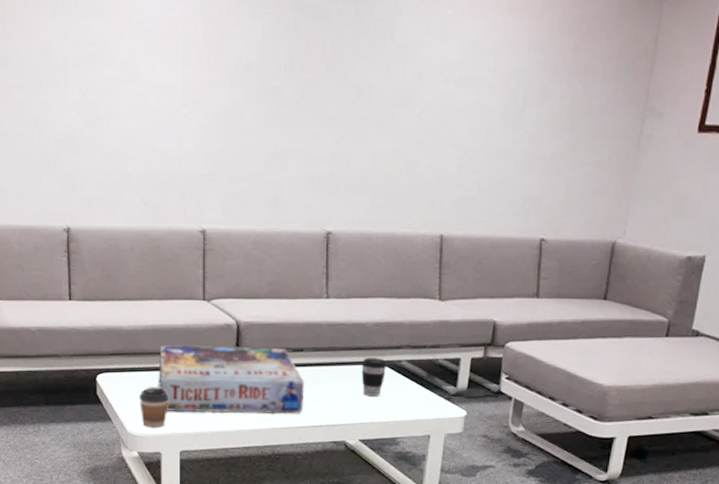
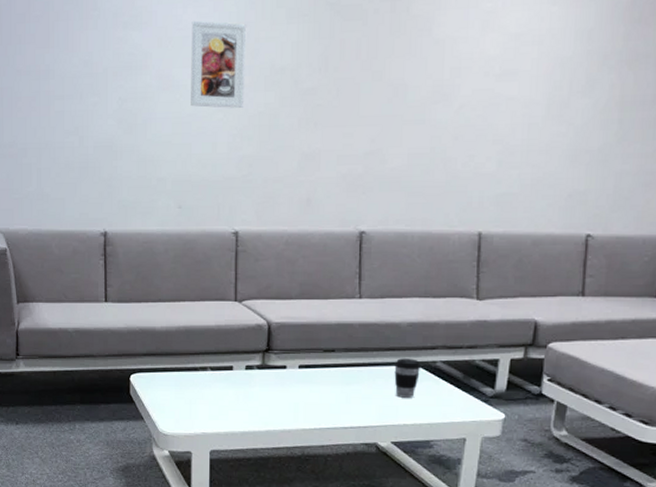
coffee cup: present [138,386,169,427] -> none [170,386,200,427]
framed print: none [155,13,212,104] -> present [191,20,247,108]
board game: present [158,345,305,414] -> none [189,346,336,415]

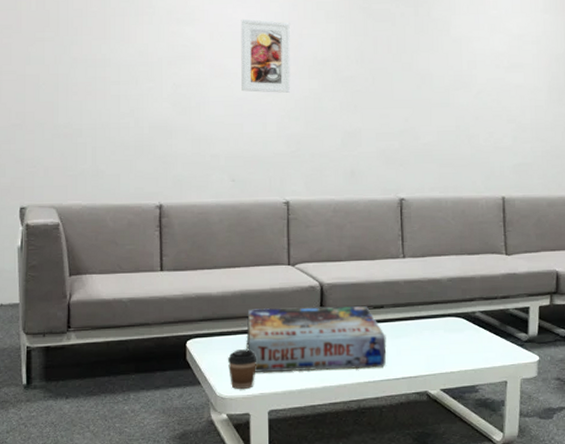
coffee cup: none [170,386,200,427] -> present [227,348,257,389]
board game: none [189,346,336,415] -> present [246,306,387,373]
coffee cup: present [394,358,422,398] -> none [438,310,463,347]

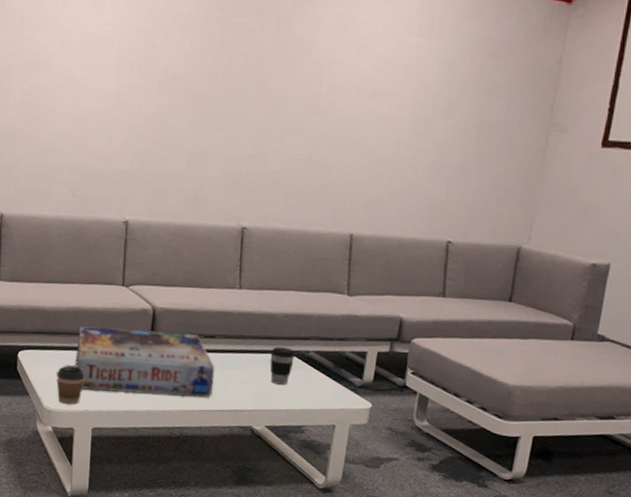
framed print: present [241,18,291,93] -> none [89,26,144,108]
coffee cup: none [438,310,463,347] -> present [270,347,296,385]

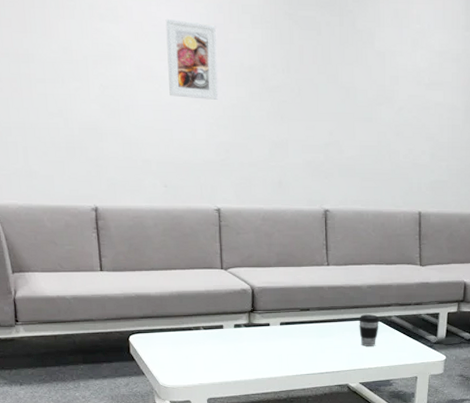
coffee cup: present [56,364,85,404] -> none [168,344,196,379]
board game: present [75,326,215,398] -> none [184,308,312,366]
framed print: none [89,26,144,108] -> present [165,18,219,100]

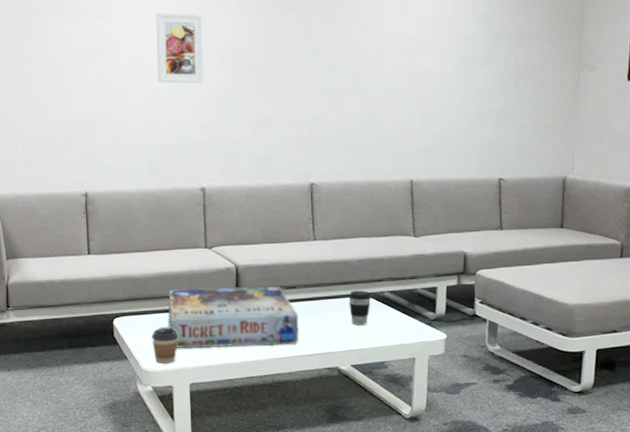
coffee cup: none [168,344,196,379] -> present [151,326,179,363]
board game: none [184,308,312,366] -> present [167,287,299,349]

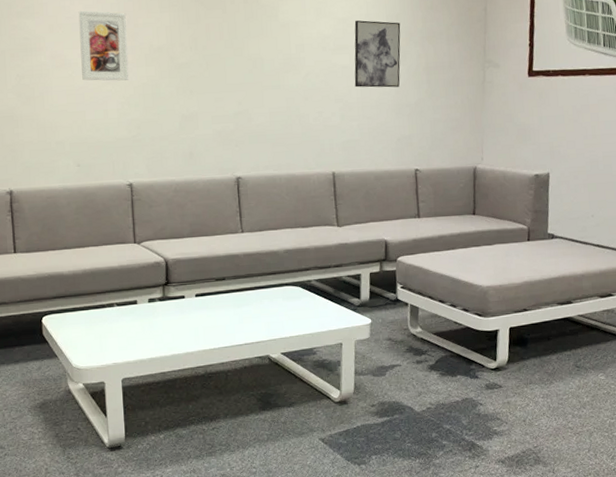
coffee cup: present [151,326,179,363] -> none [81,322,109,360]
board game: present [167,287,299,349] -> none [97,279,230,345]
coffee cup: present [348,290,372,325] -> none [277,280,299,314]
wall art: none [436,20,488,92] -> present [354,20,401,88]

